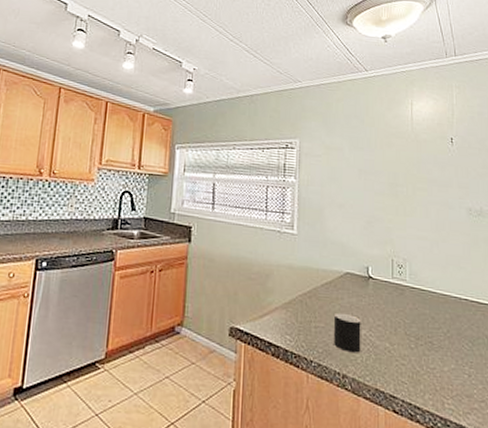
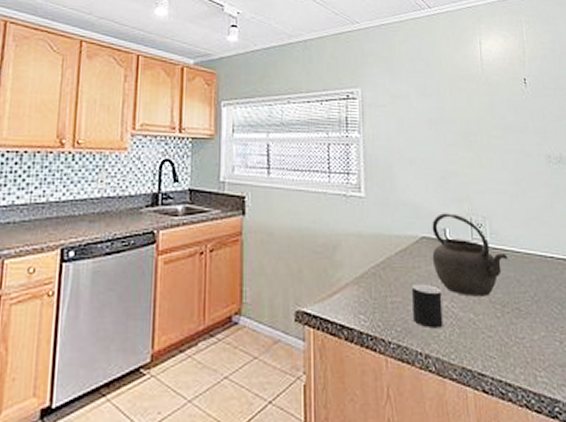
kettle: none [354,253,424,329] -> present [432,213,508,297]

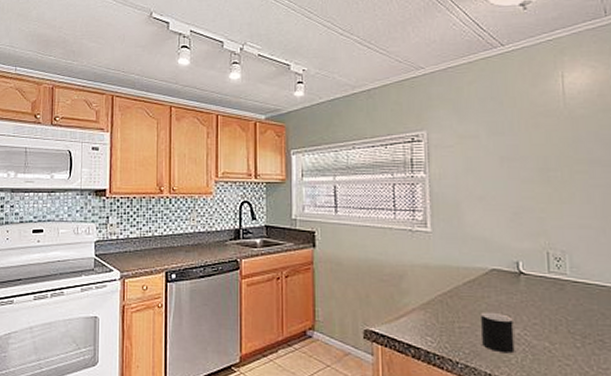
kettle: present [432,213,508,297] -> none [503,247,591,327]

